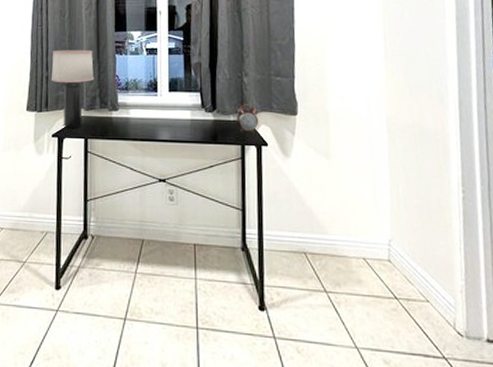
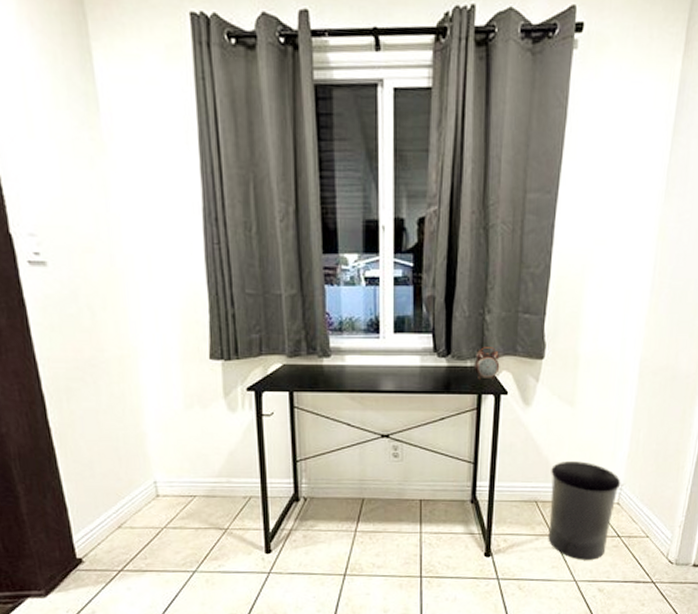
table lamp: present [50,50,95,128] -> none [238,278,298,379]
waste bin: none [316,213,389,324] -> present [548,461,621,560]

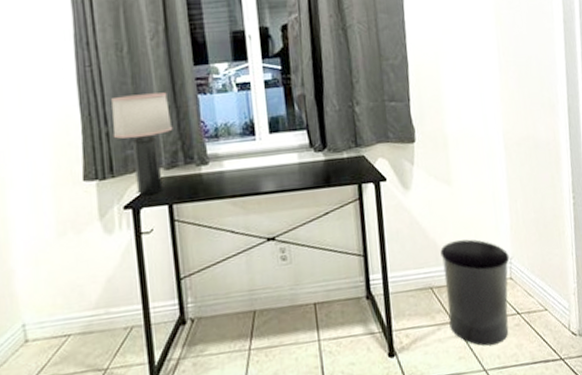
table lamp: none [238,278,298,379] -> present [111,92,173,196]
alarm clock: present [473,347,500,380] -> none [350,136,376,170]

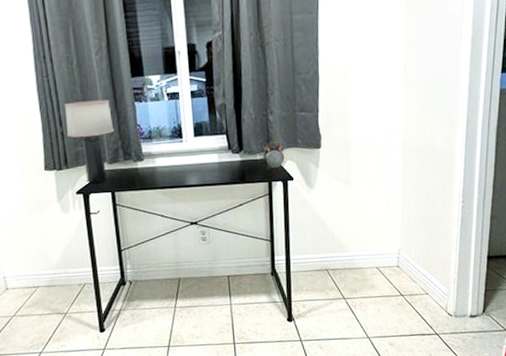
alarm clock: none [350,136,376,170] -> present [263,142,285,170]
waste bin: present [440,239,510,346] -> none [337,232,398,319]

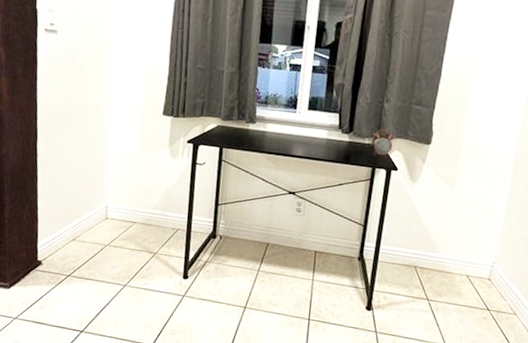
table lamp: present [65,100,115,184] -> none [189,56,235,137]

